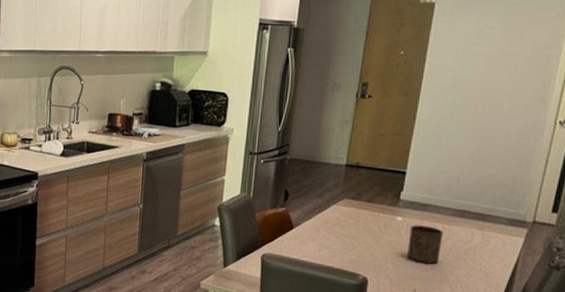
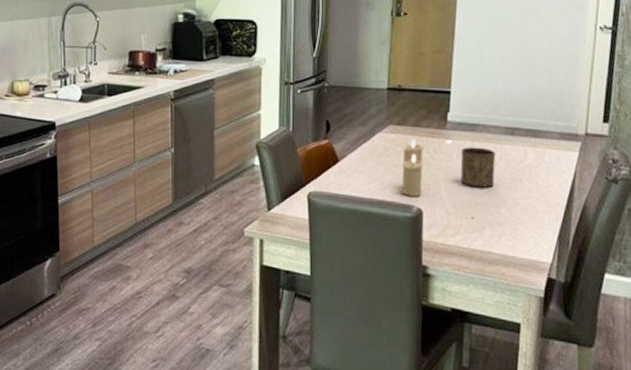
candle: none [350,213,375,266] -> present [402,139,424,196]

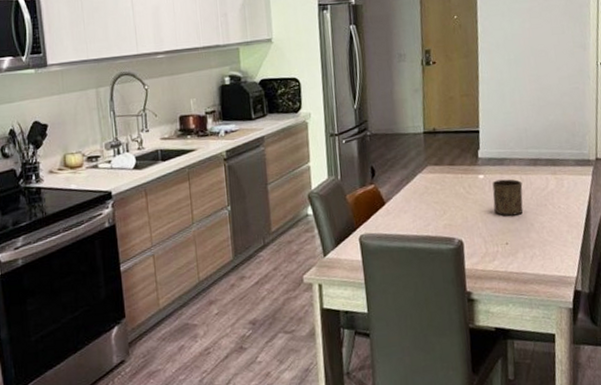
candle: present [402,139,424,196] -> none [442,177,461,230]

